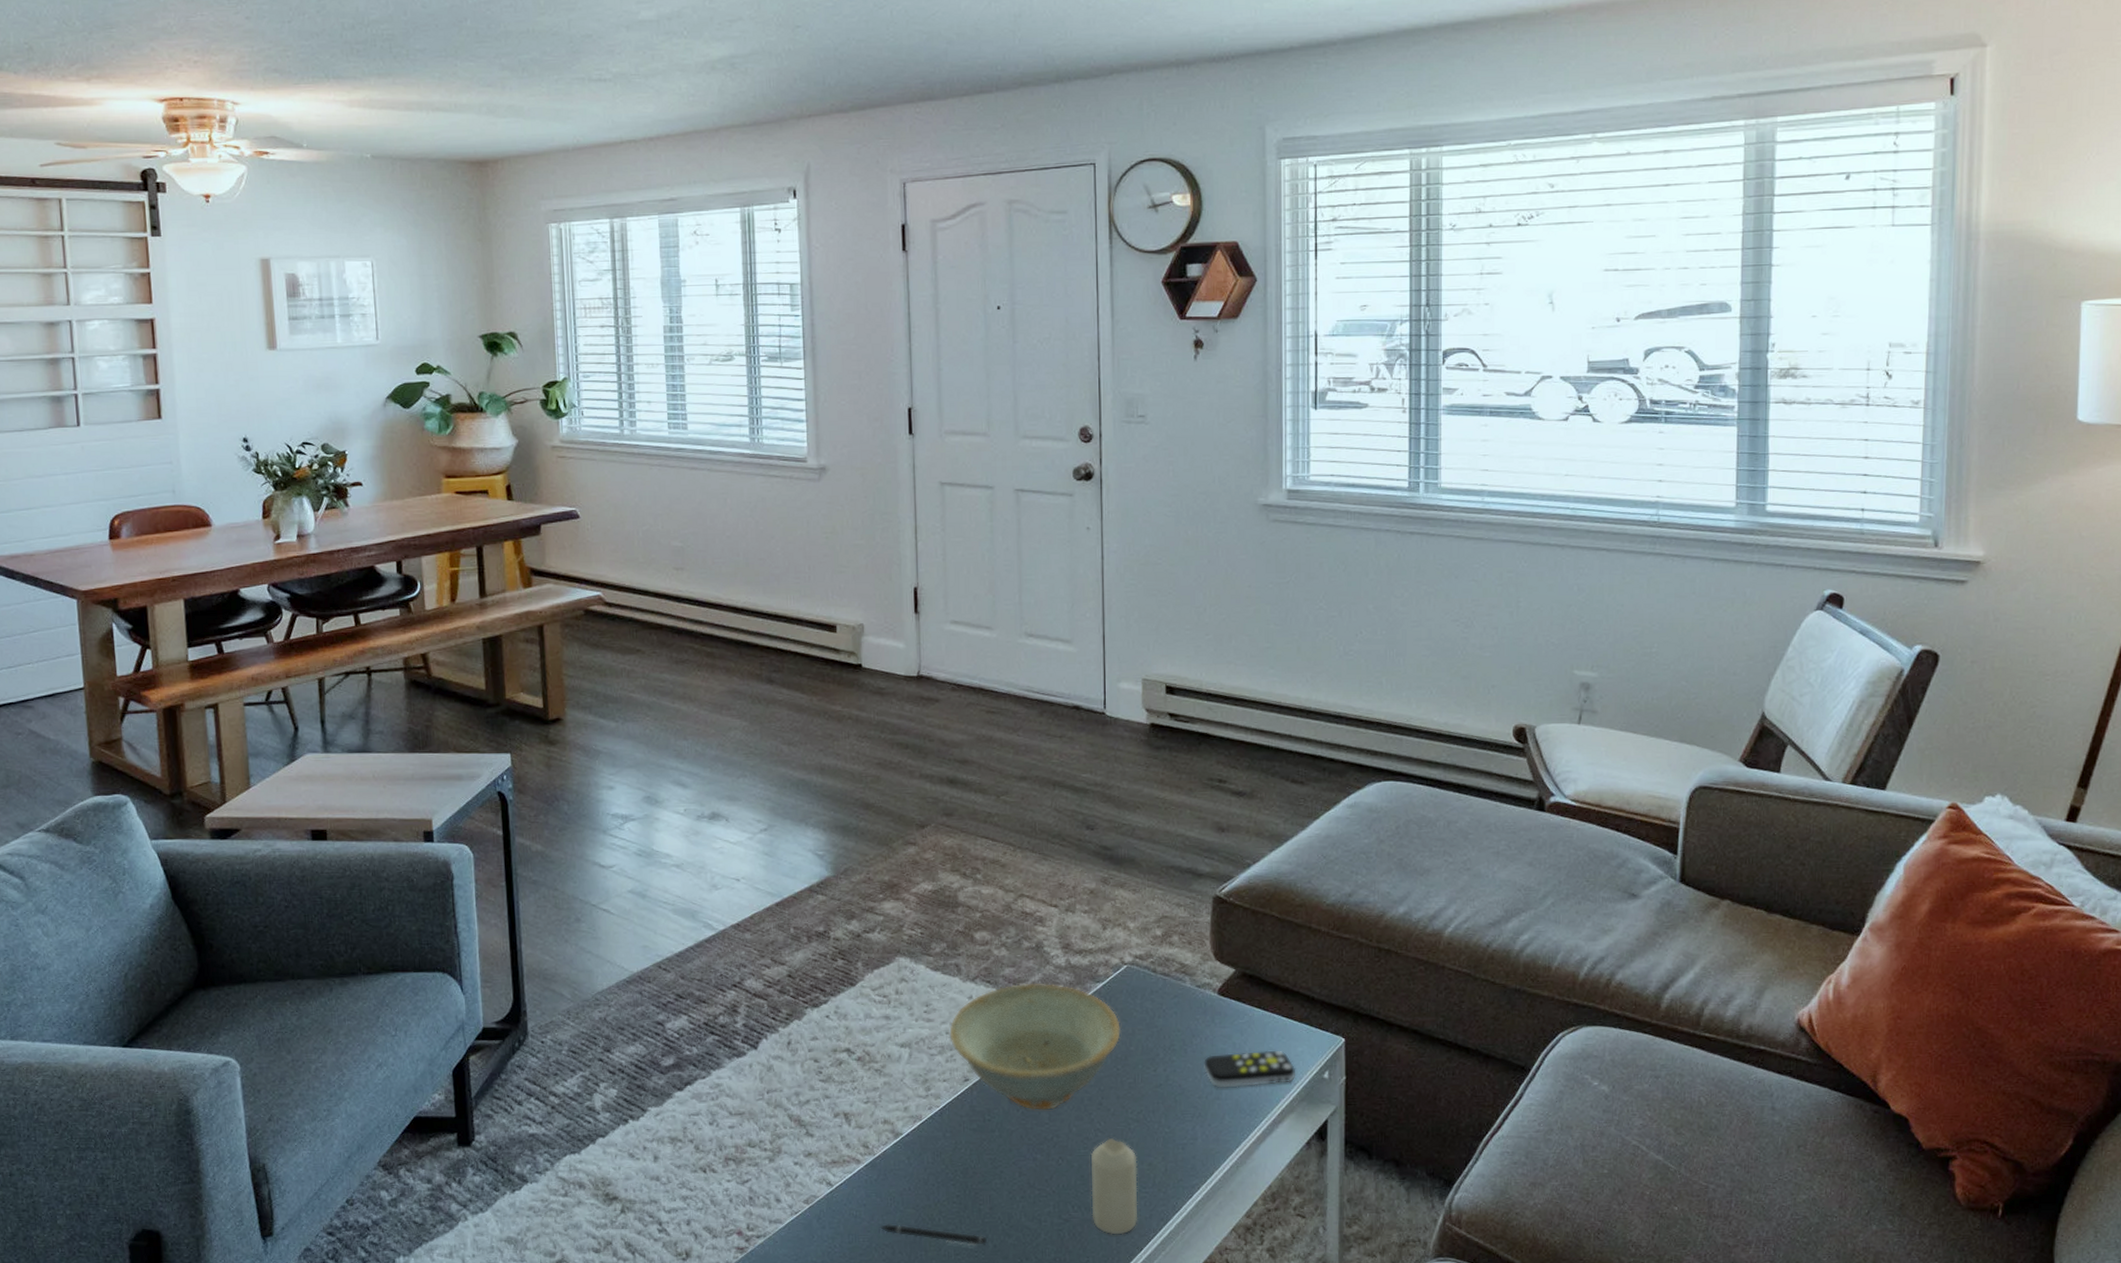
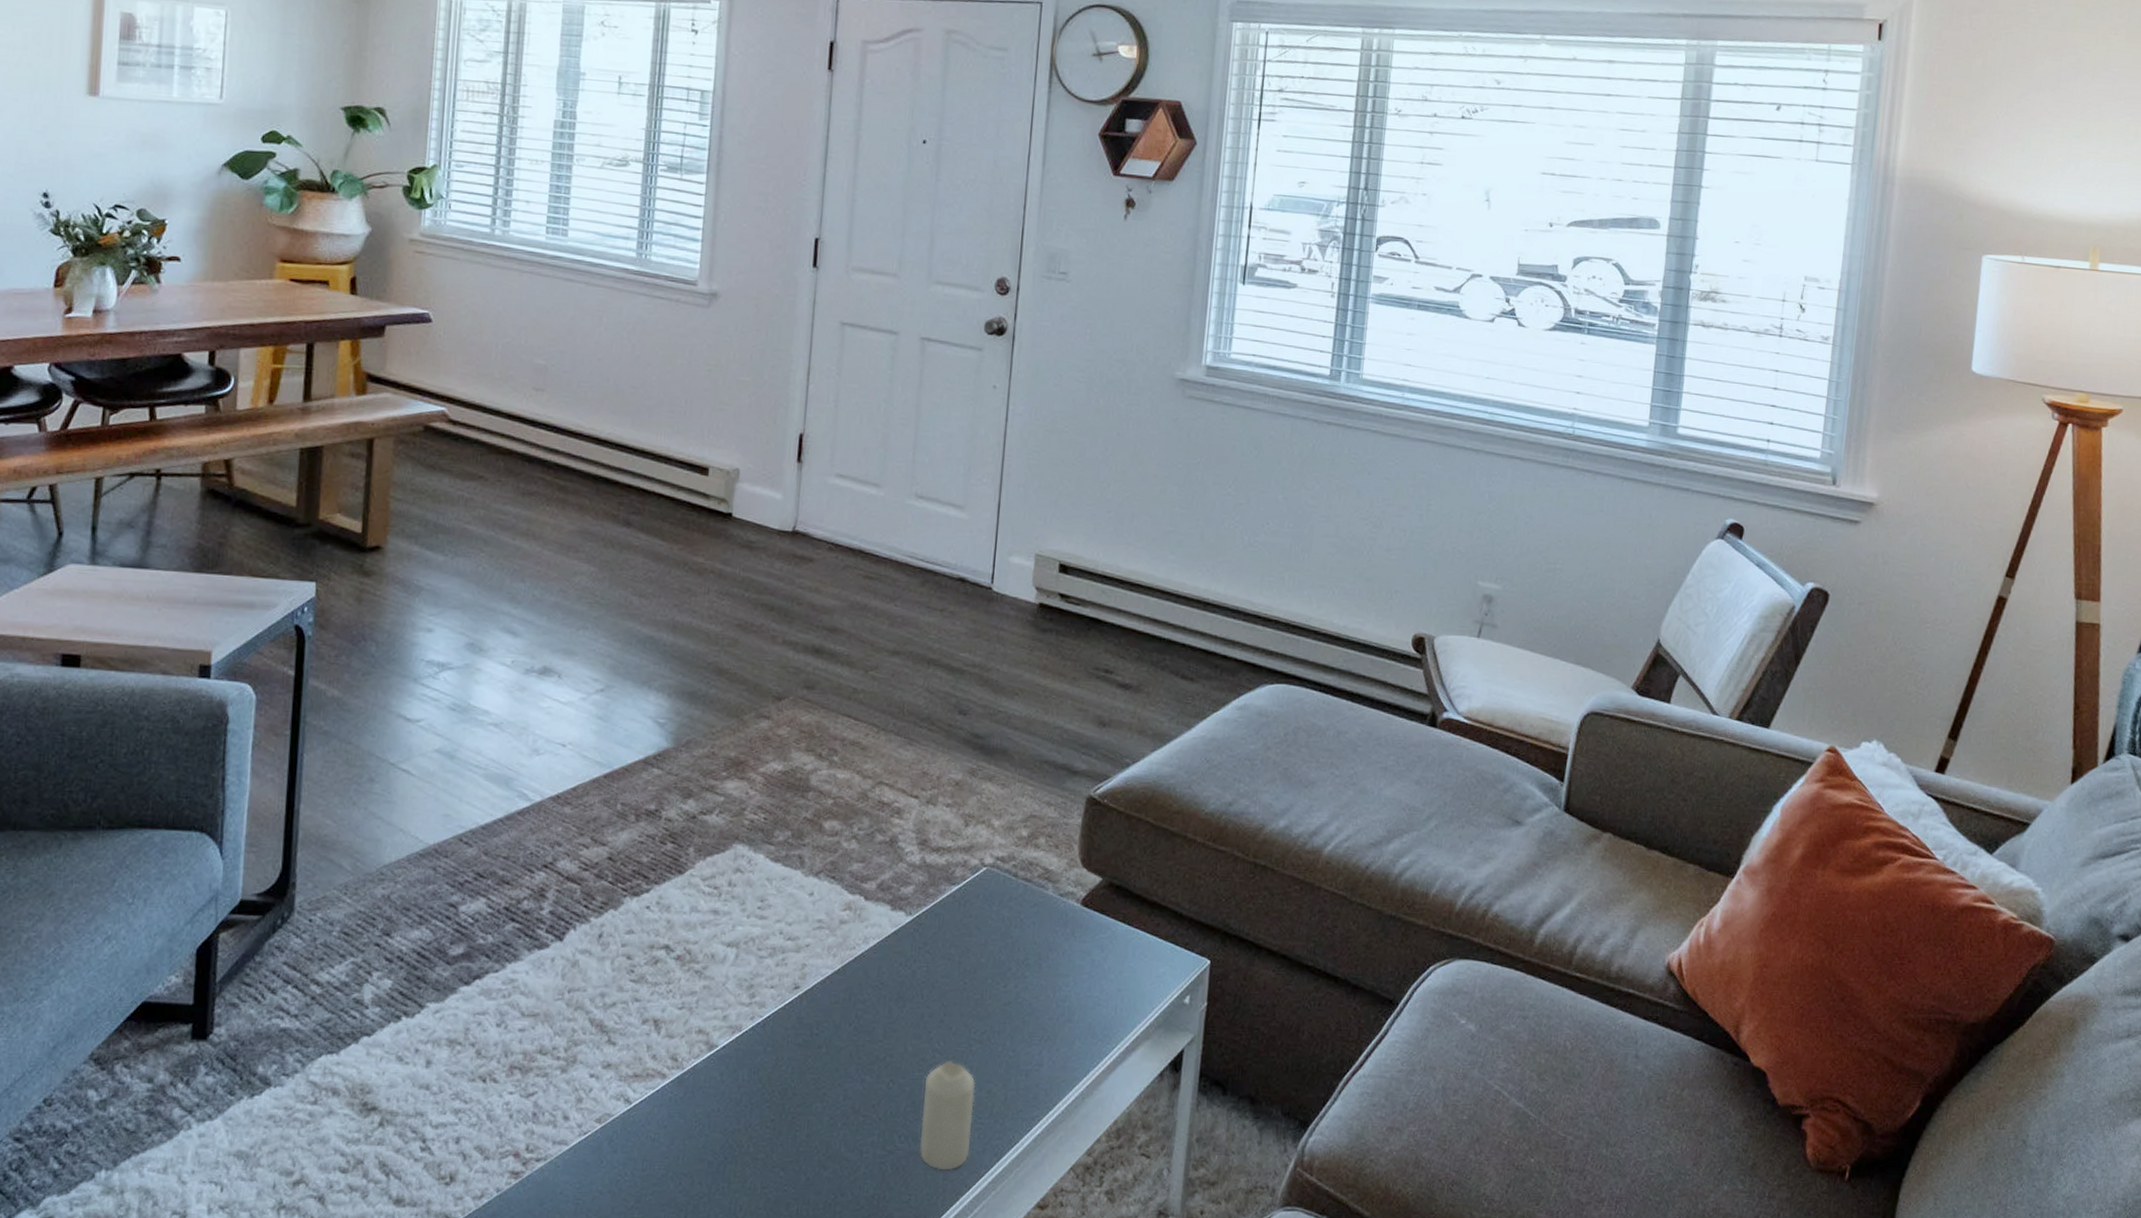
pen: present [880,1223,988,1247] -> none [680,1149,800,1179]
dish: present [949,983,1121,1110] -> none [783,881,973,1026]
remote control: present [1204,1050,1296,1088] -> none [1058,969,1156,1010]

